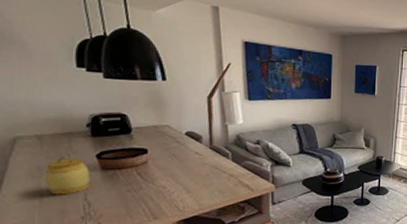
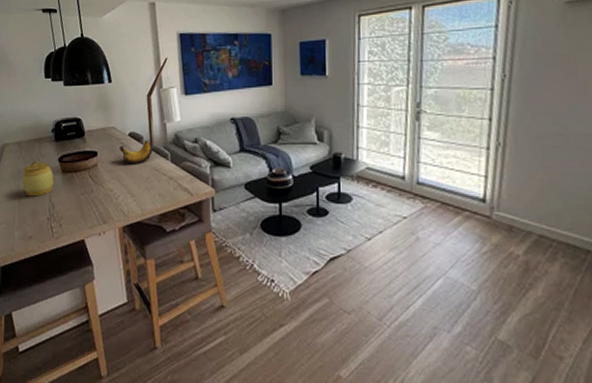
banana bunch: none [175,140,213,163] -> present [120,140,153,165]

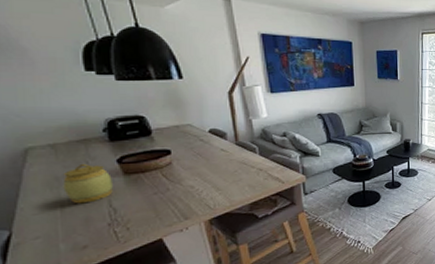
banana bunch: present [120,140,153,165] -> none [199,136,239,160]

